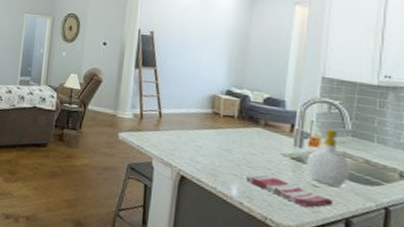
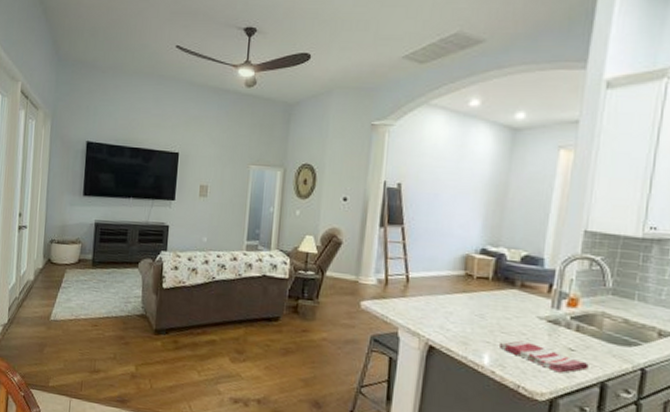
soap bottle: present [307,128,350,188] -> none [564,287,608,350]

